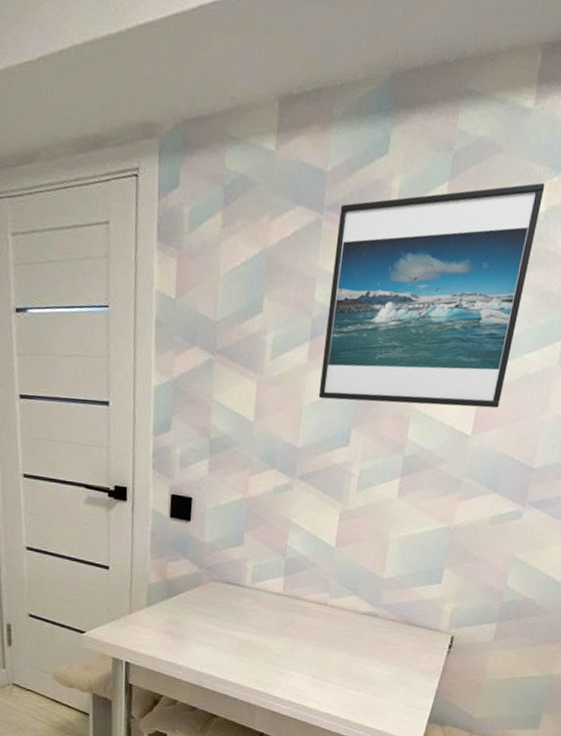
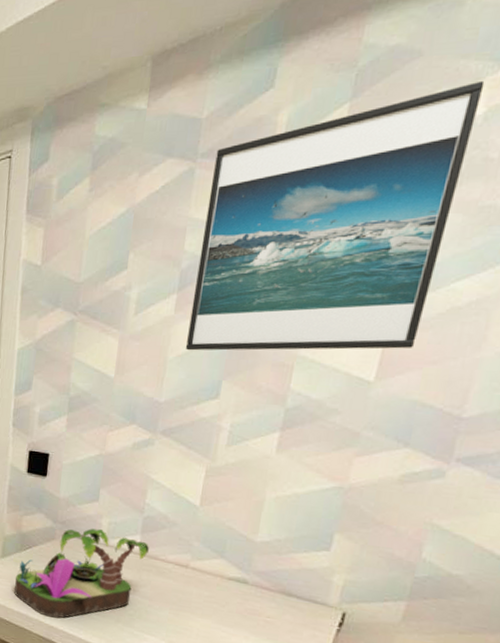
plant: none [162,572,292,664] -> present [14,528,149,619]

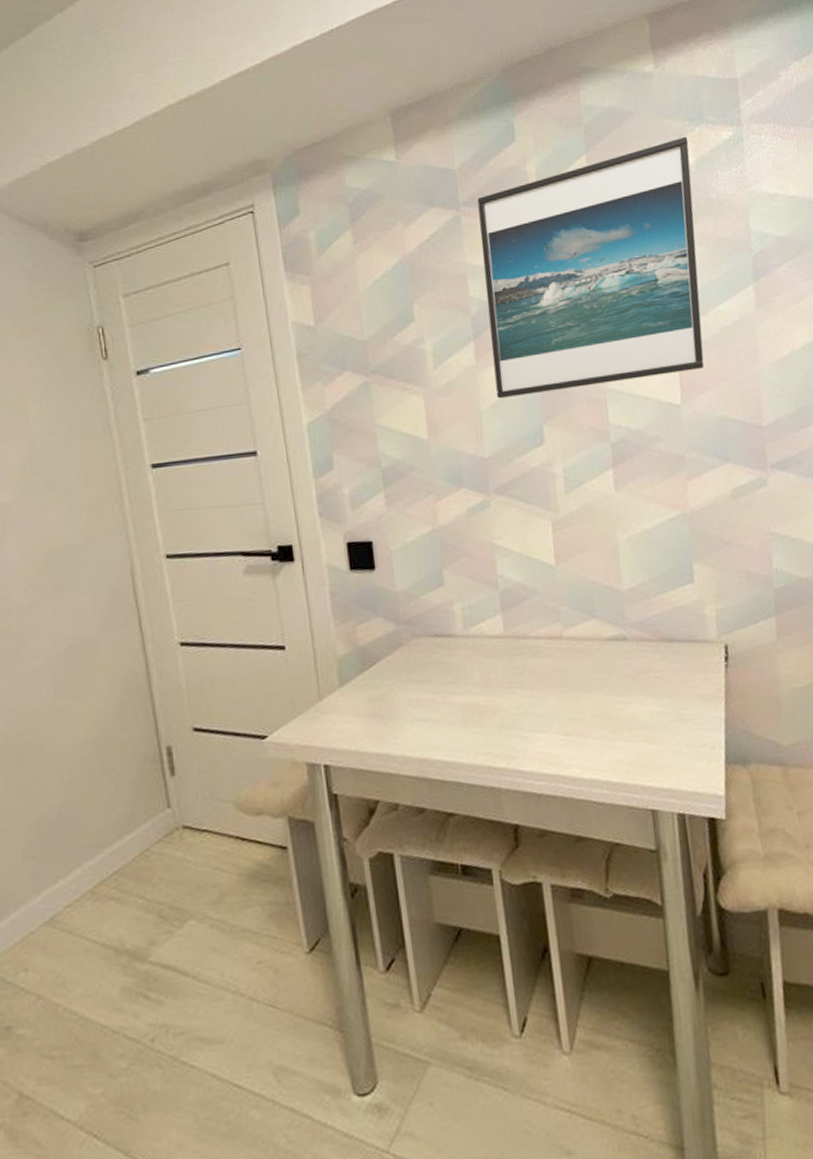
plant: present [14,528,149,619] -> none [364,619,515,748]

